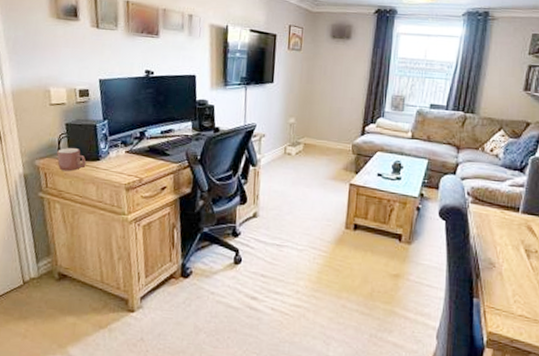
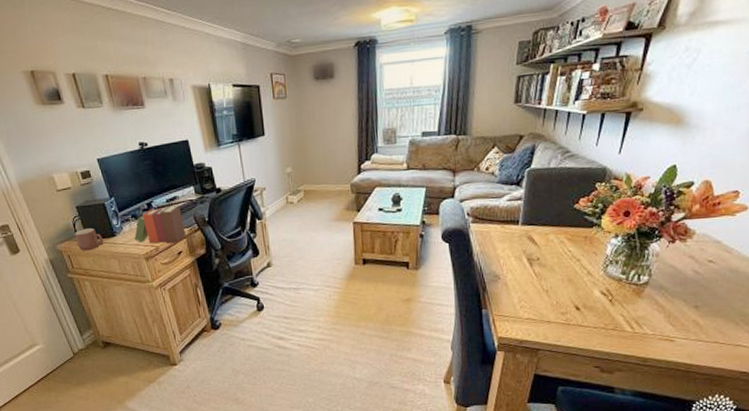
books: none [119,138,175,177] -> present [134,205,186,244]

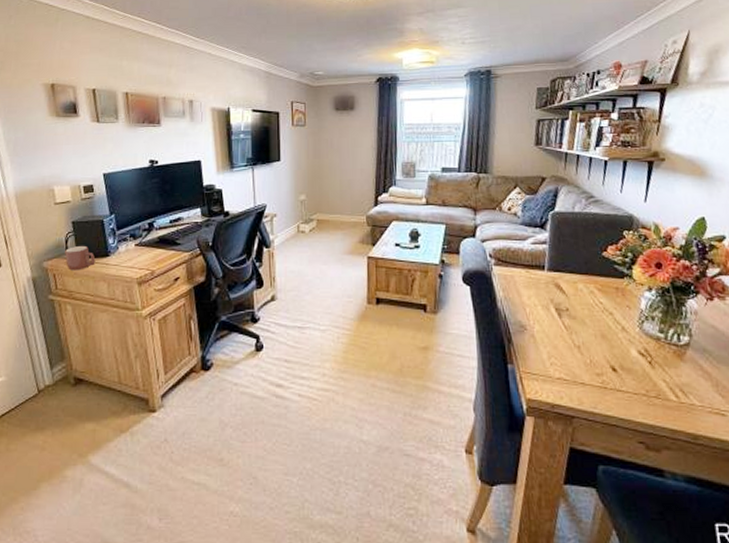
books: present [134,205,186,244] -> none [129,227,186,268]

